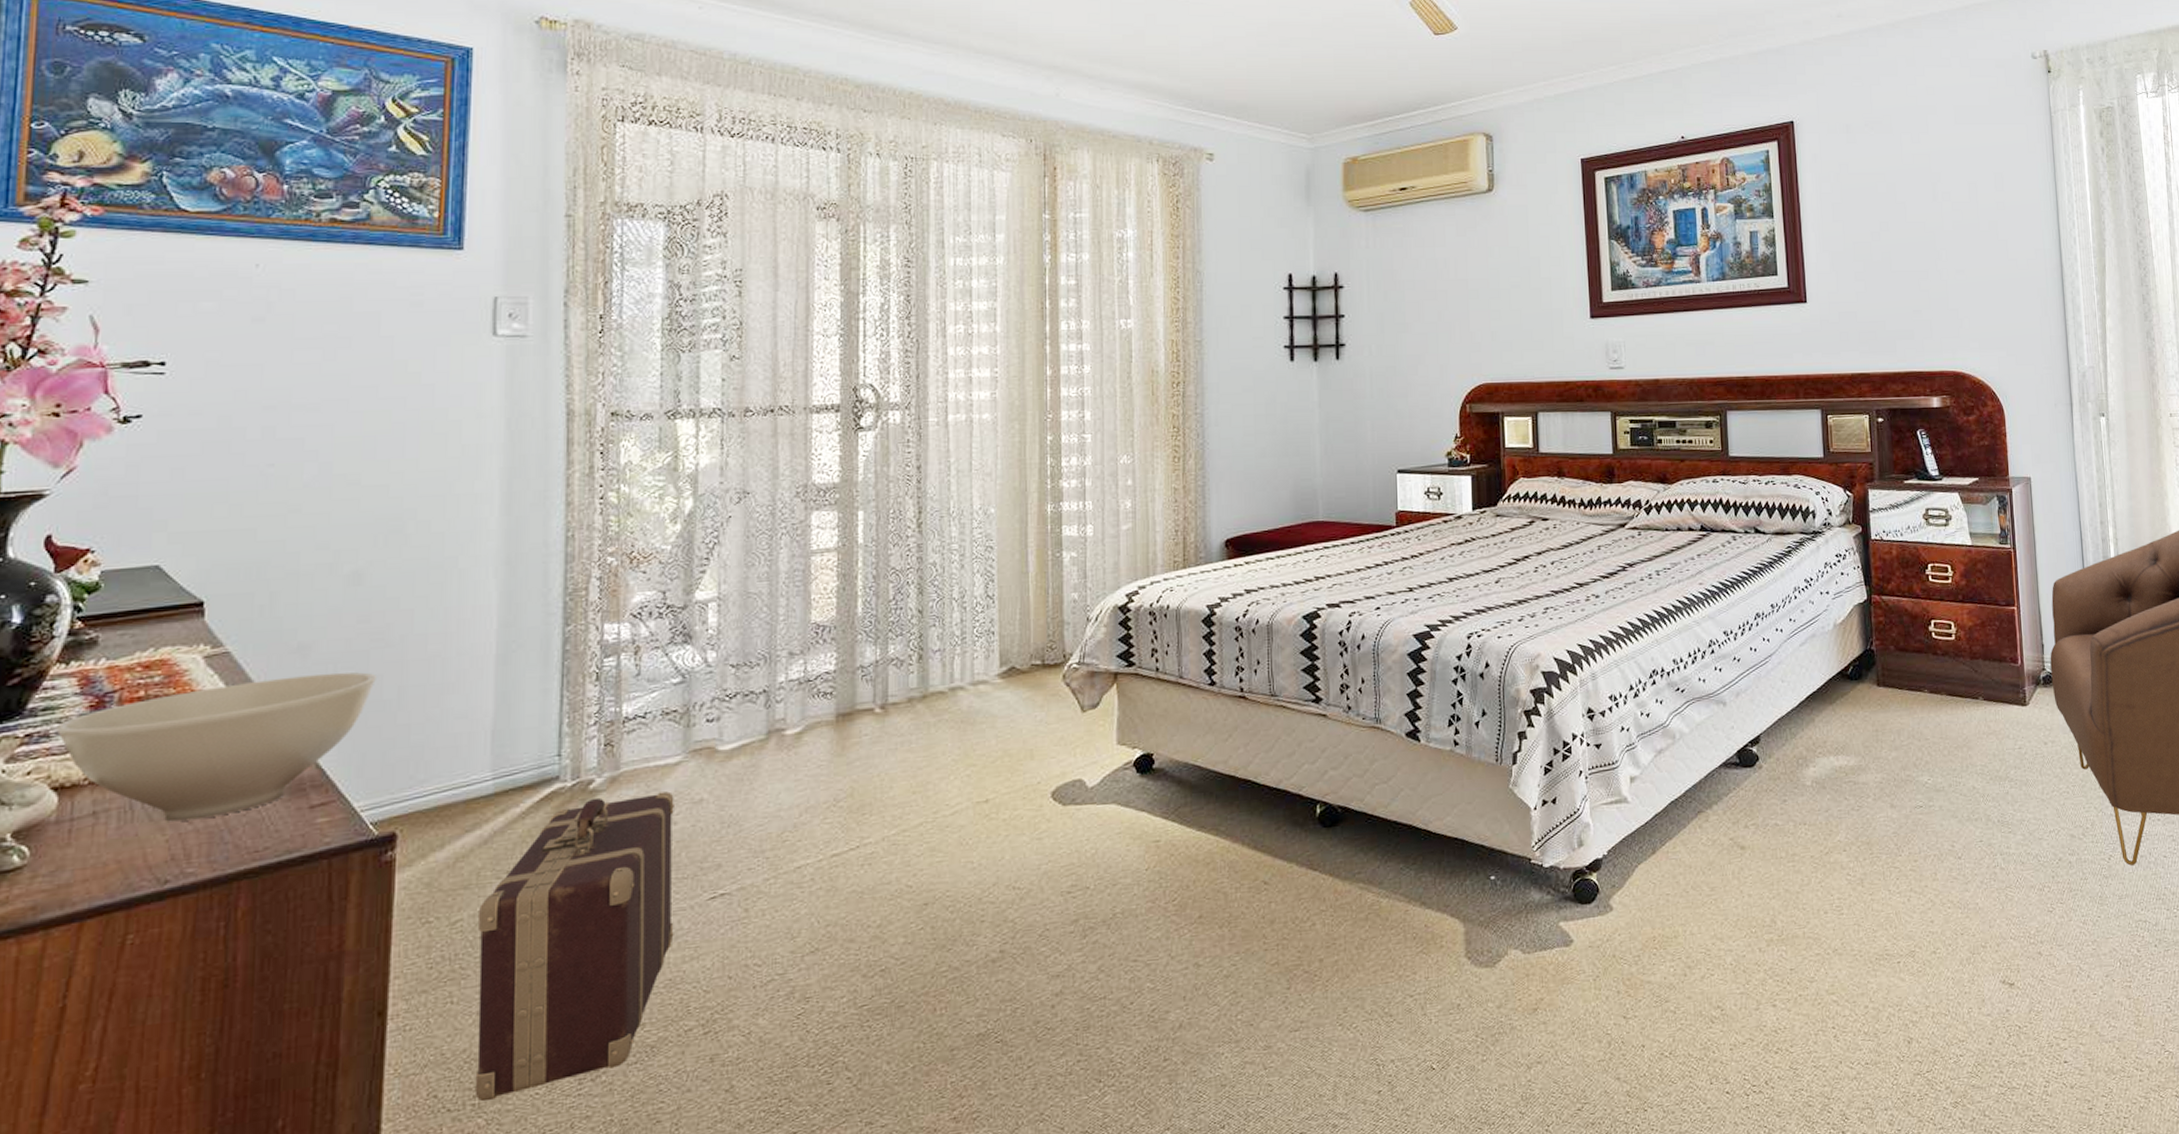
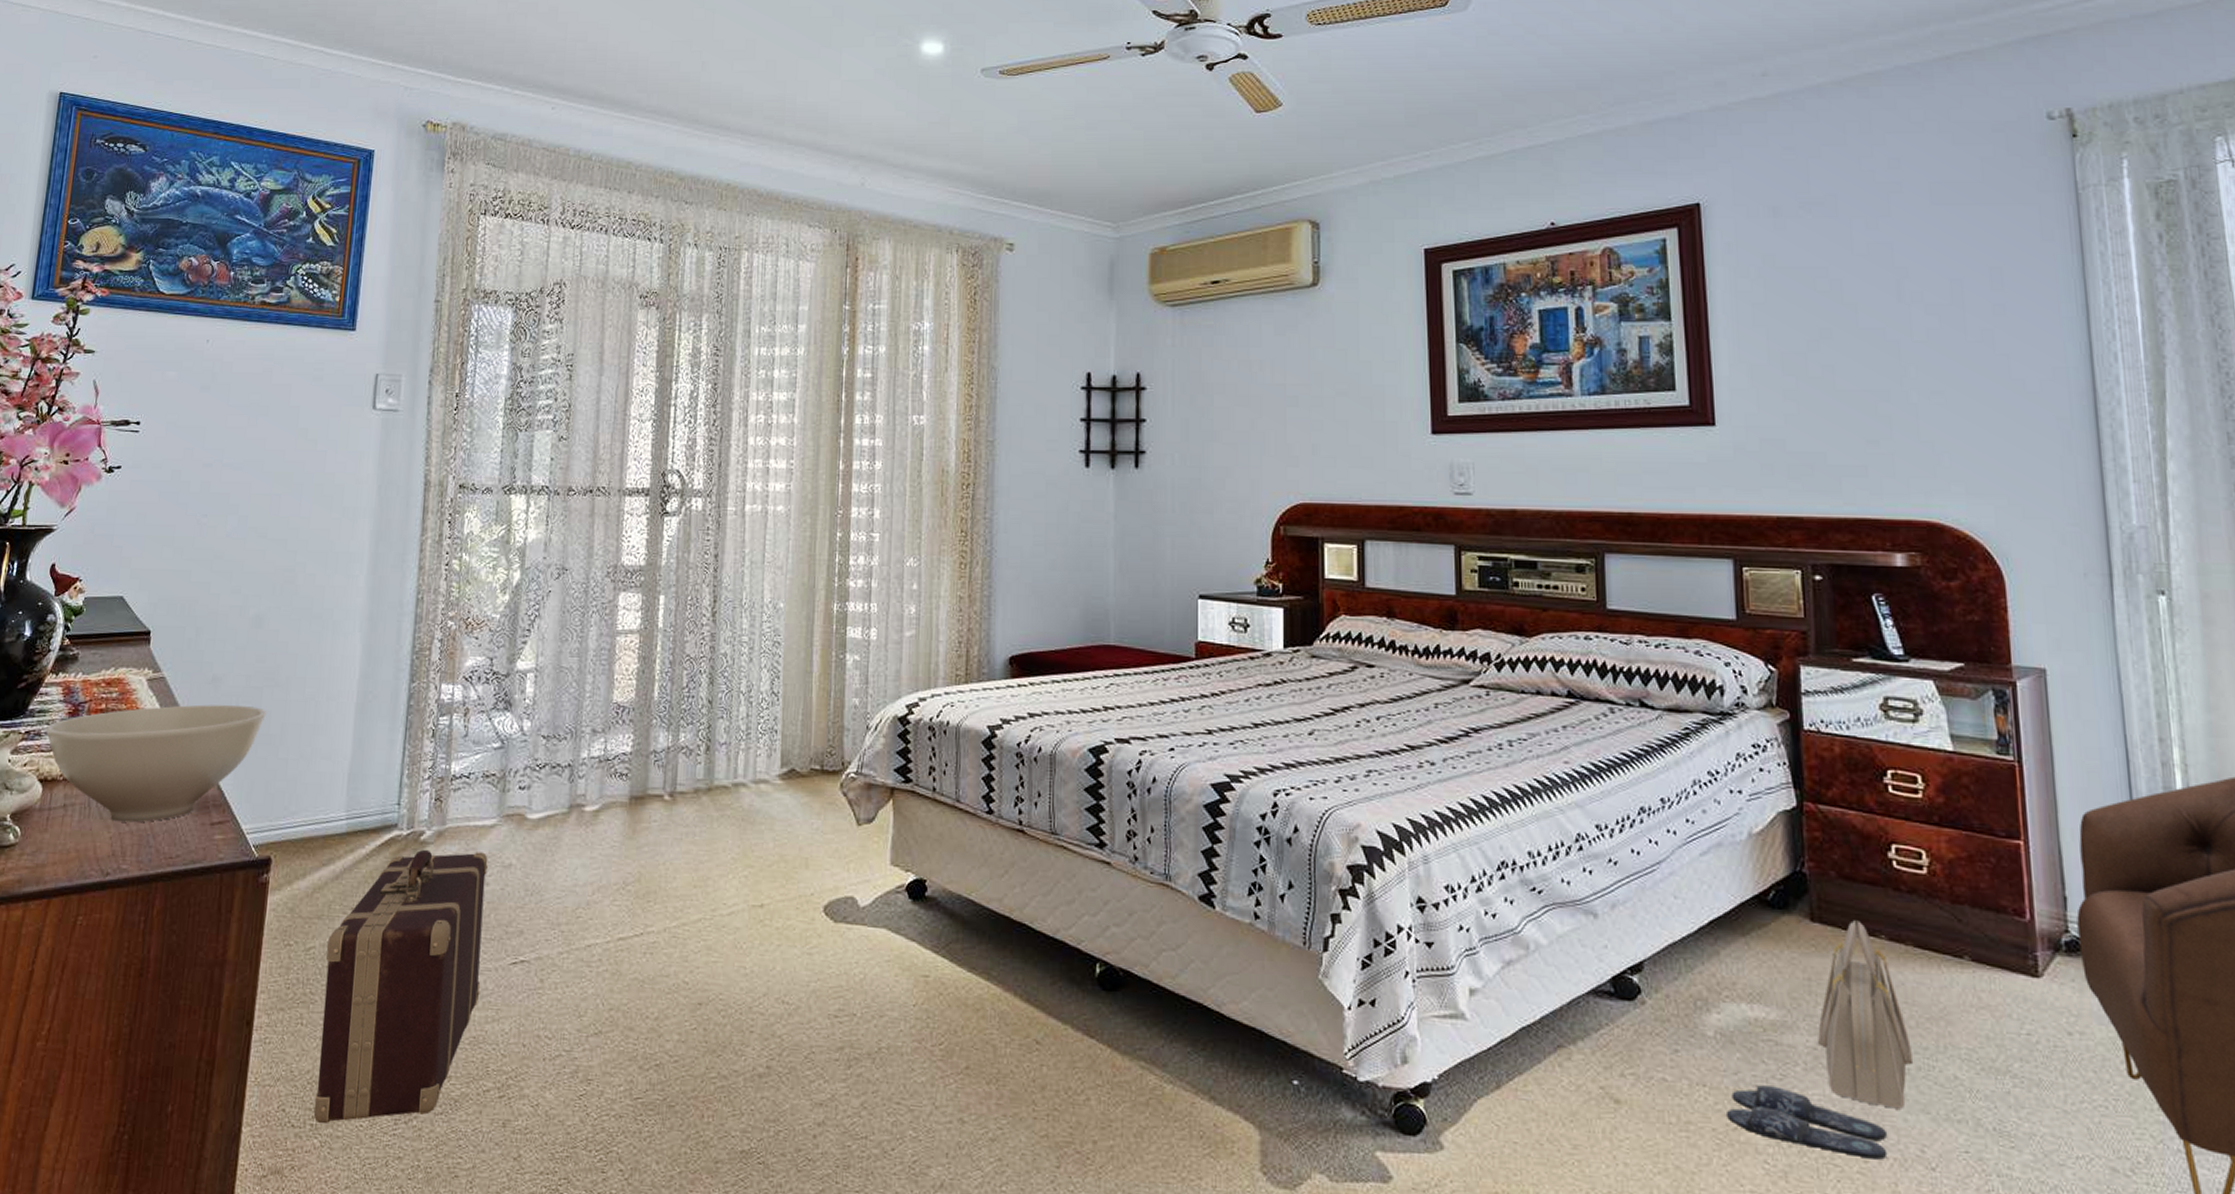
slippers: none [1821,815,1930,859] -> present [1727,1085,1888,1160]
handbag: none [1883,681,1946,818] -> present [1818,920,1912,1109]

